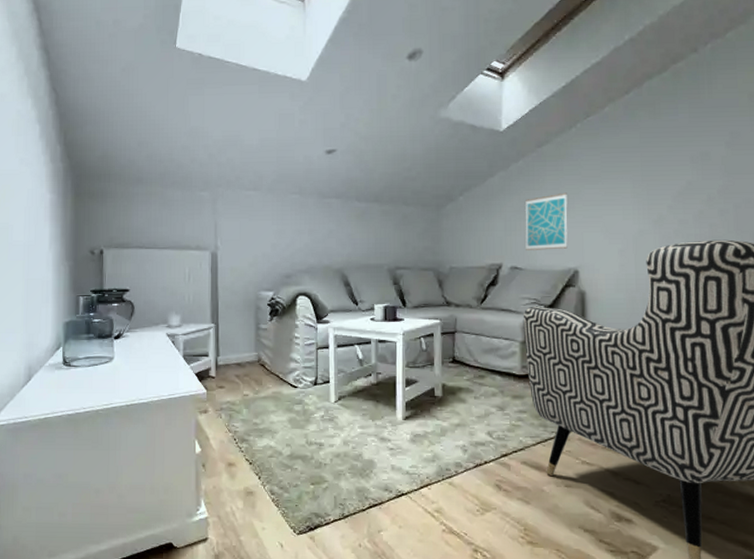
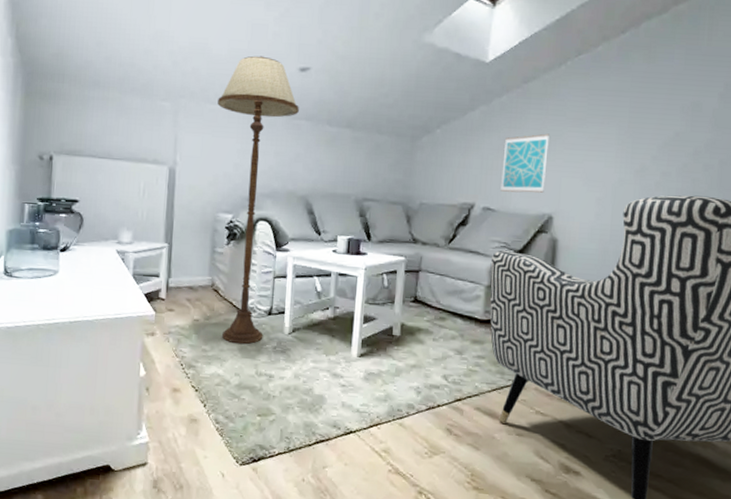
floor lamp: none [252,142,328,416] -> present [217,55,299,344]

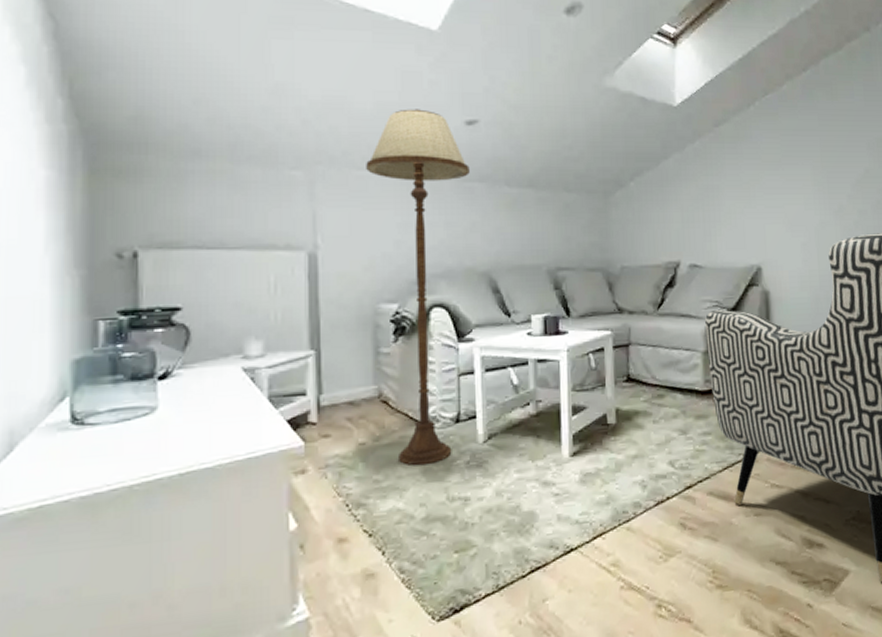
wall art: present [500,133,549,193] -> none [703,179,750,245]

